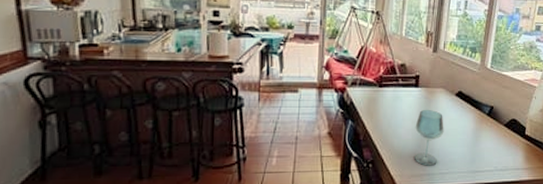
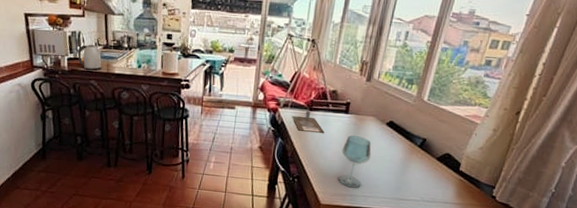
kettle: none [93,26,128,60] -> present [77,44,102,71]
place setting: none [361,87,396,110] -> present [292,110,325,133]

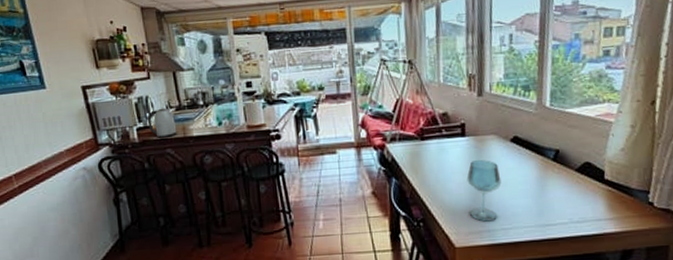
place setting: present [292,110,325,133] -> none [402,141,443,166]

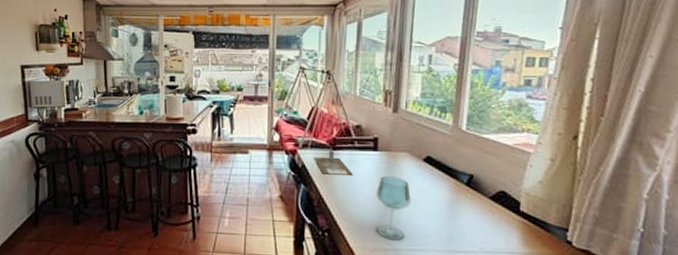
kettle: present [147,108,177,139] -> none [75,93,101,122]
place setting: none [402,141,443,166] -> present [313,150,353,175]

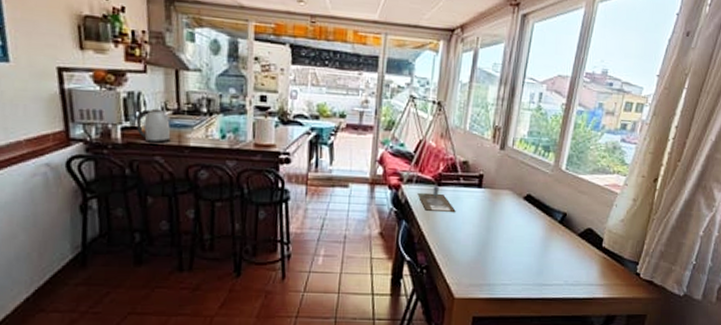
kettle: none [75,93,101,122] -> present [136,108,171,144]
wine glass: present [376,176,411,240] -> none [474,213,509,276]

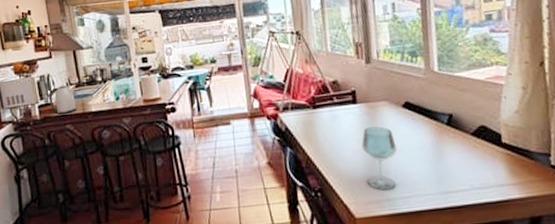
place setting: present [417,186,456,212] -> none [295,109,337,135]
wine glass: none [474,213,509,276] -> present [361,126,398,190]

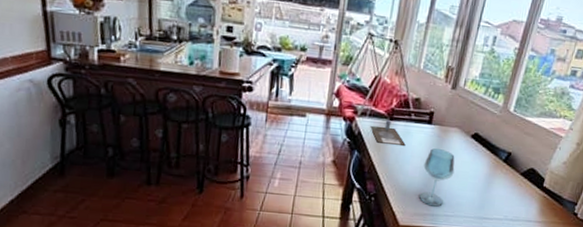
kettle: present [48,85,77,116] -> none [111,33,143,67]
place setting: none [295,109,337,135] -> present [370,120,406,146]

